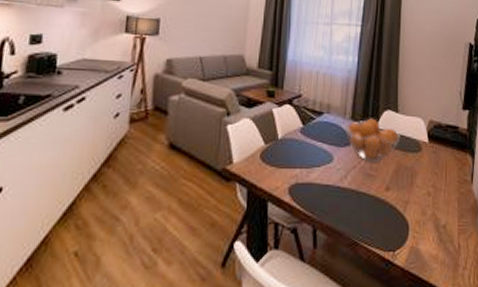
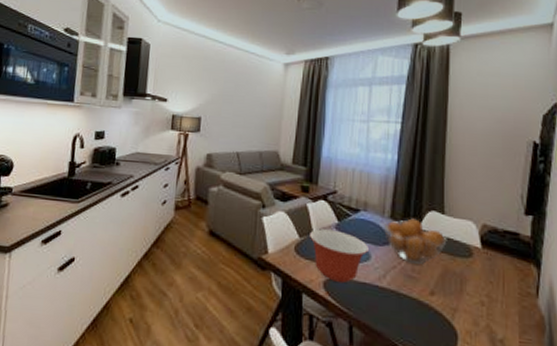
mixing bowl: none [275,134,331,188] -> present [310,229,369,283]

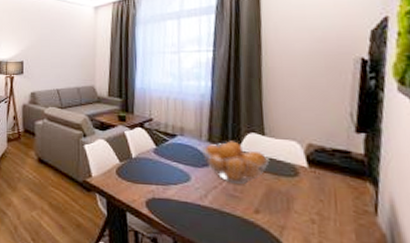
mixing bowl: present [310,229,369,283] -> none [130,154,188,203]

